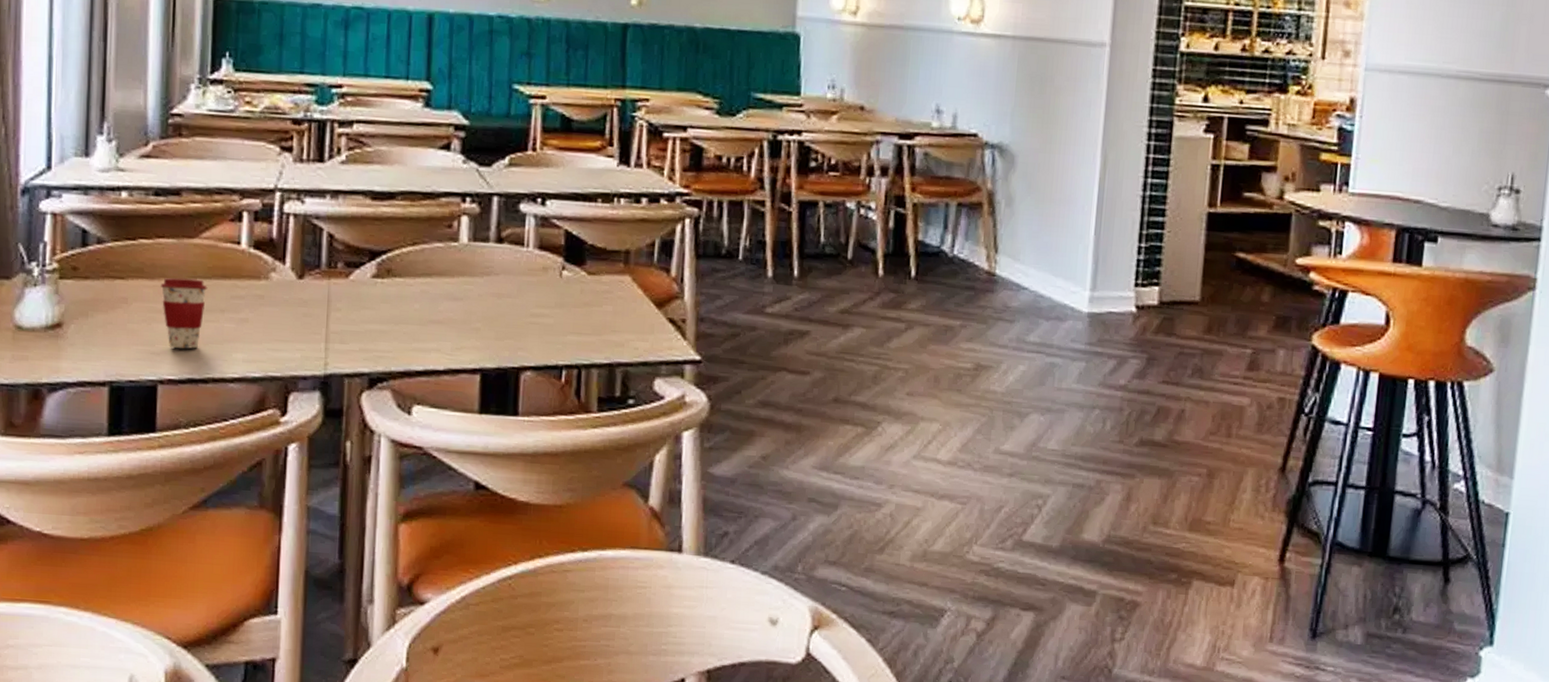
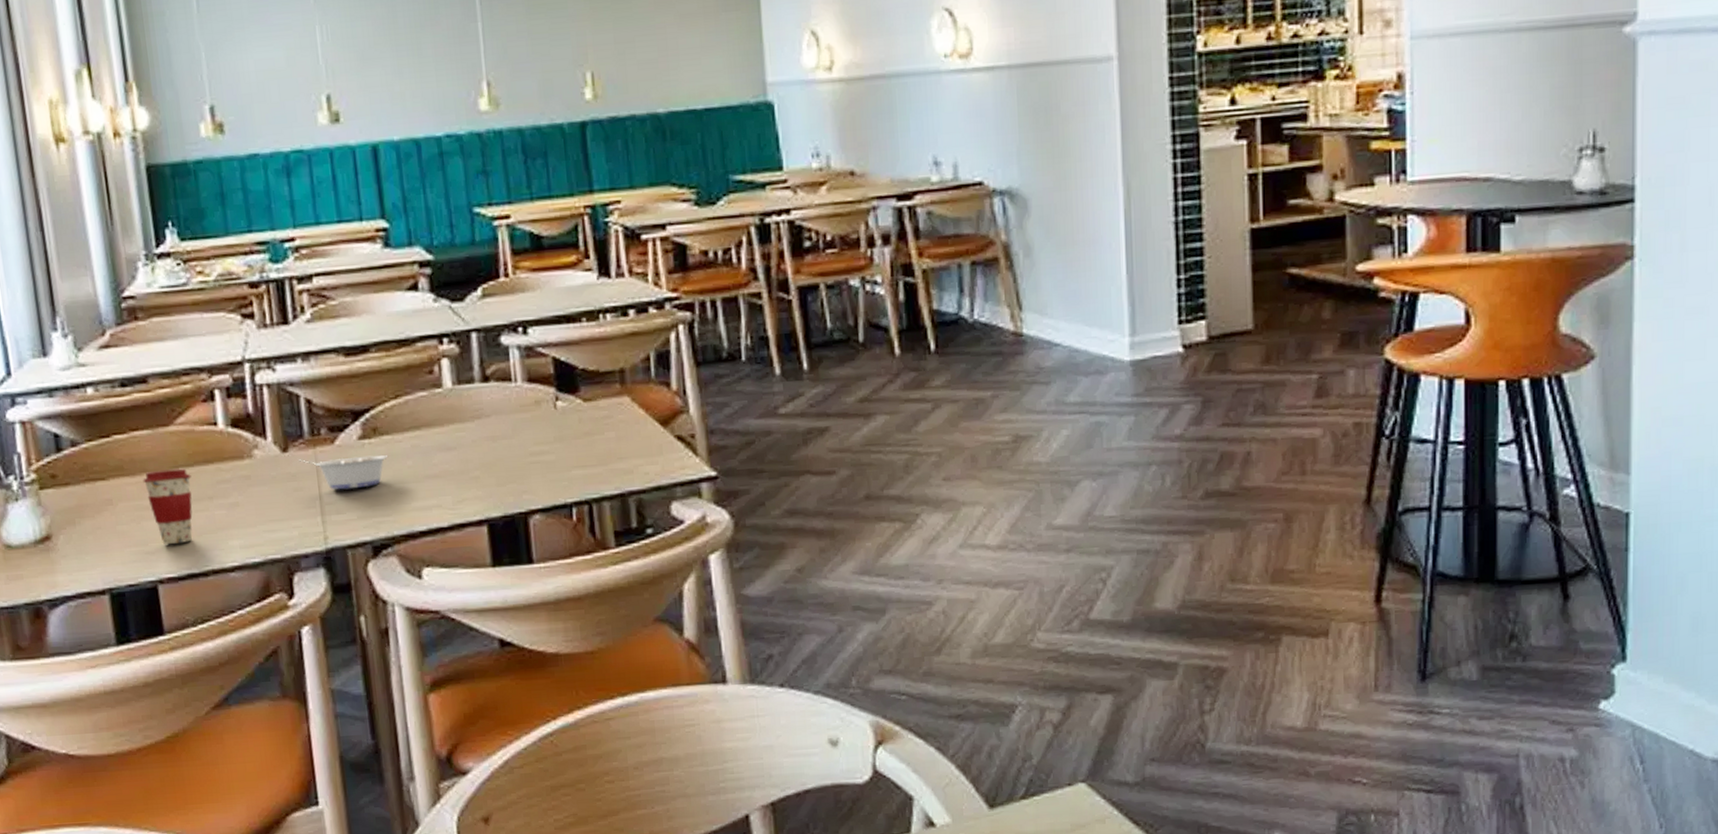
legume: none [313,288,397,323] -> present [300,455,387,490]

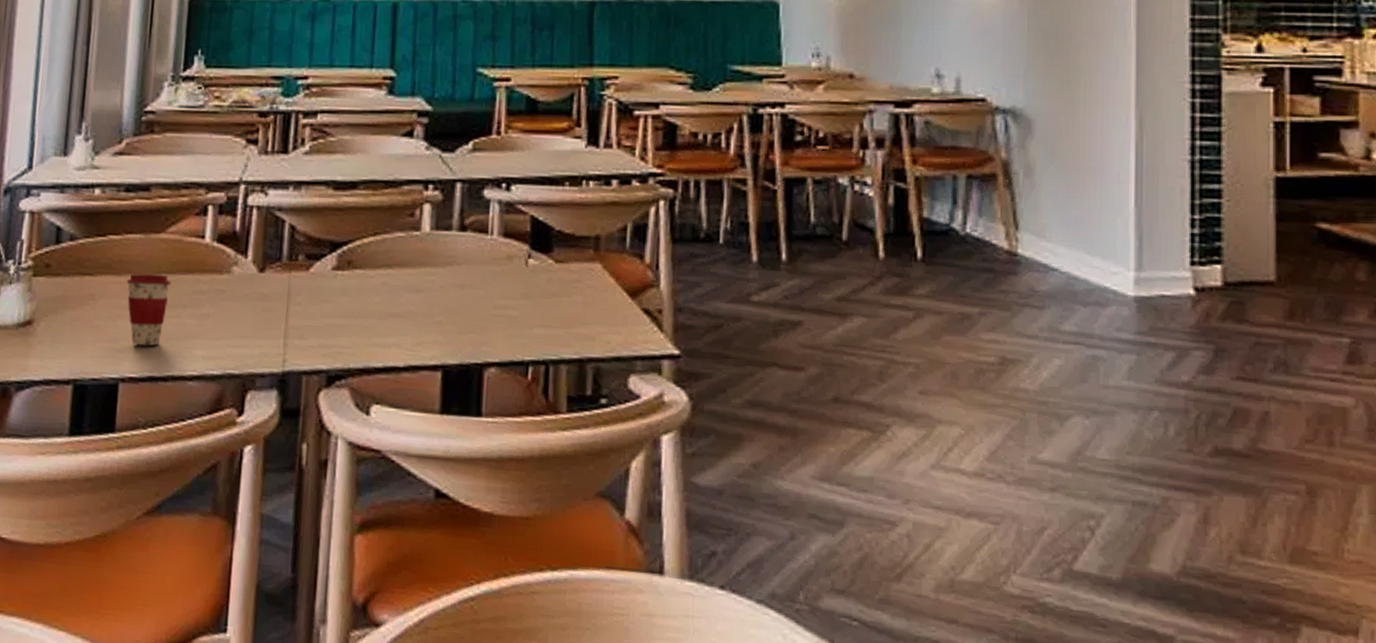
legume: present [300,455,387,490] -> none [274,281,357,317]

